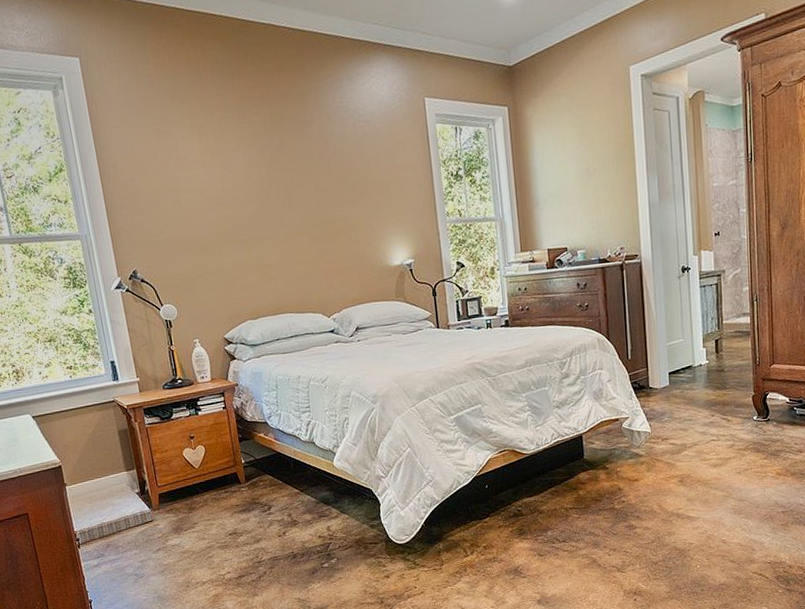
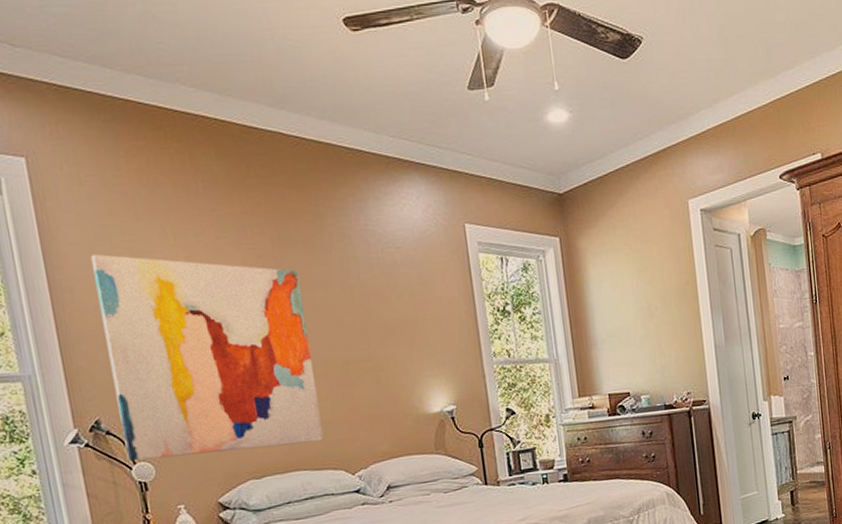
wall art: none [128,135,305,304] -> present [91,253,324,462]

